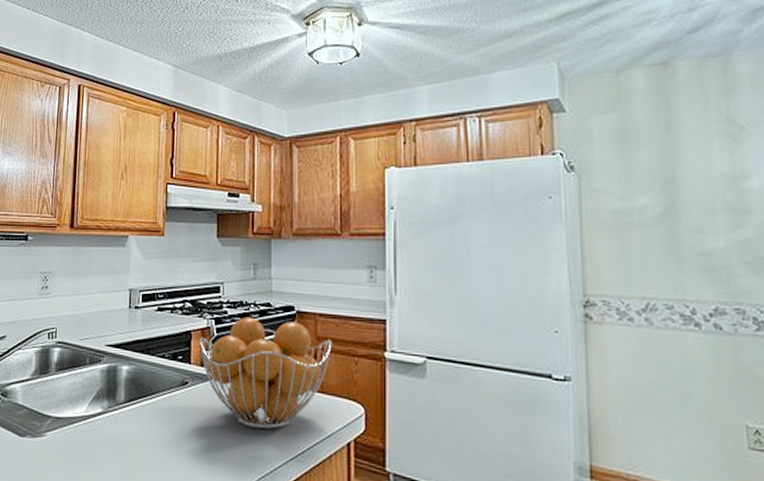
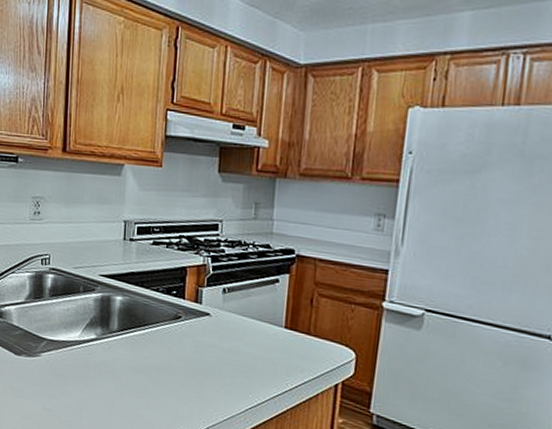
fruit basket: present [199,317,332,429] -> none [194,257,330,367]

